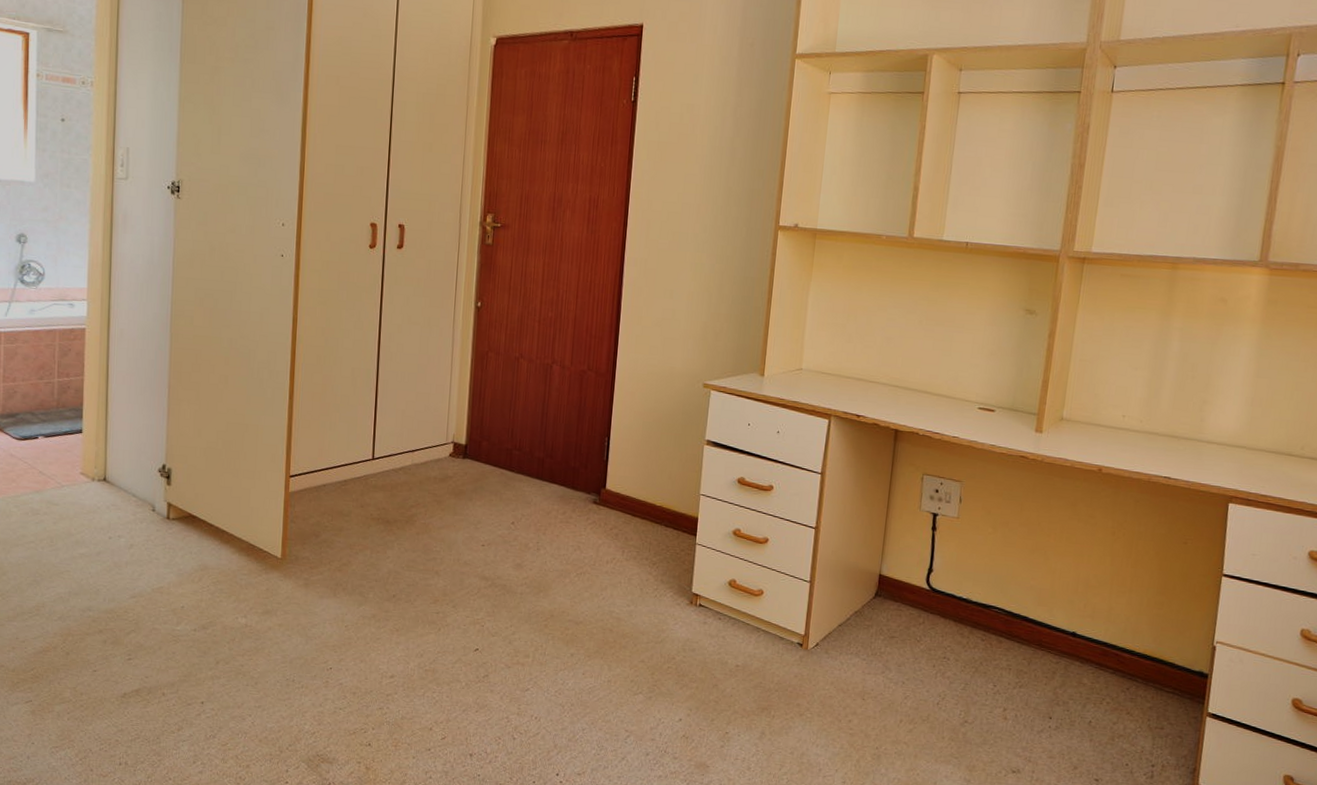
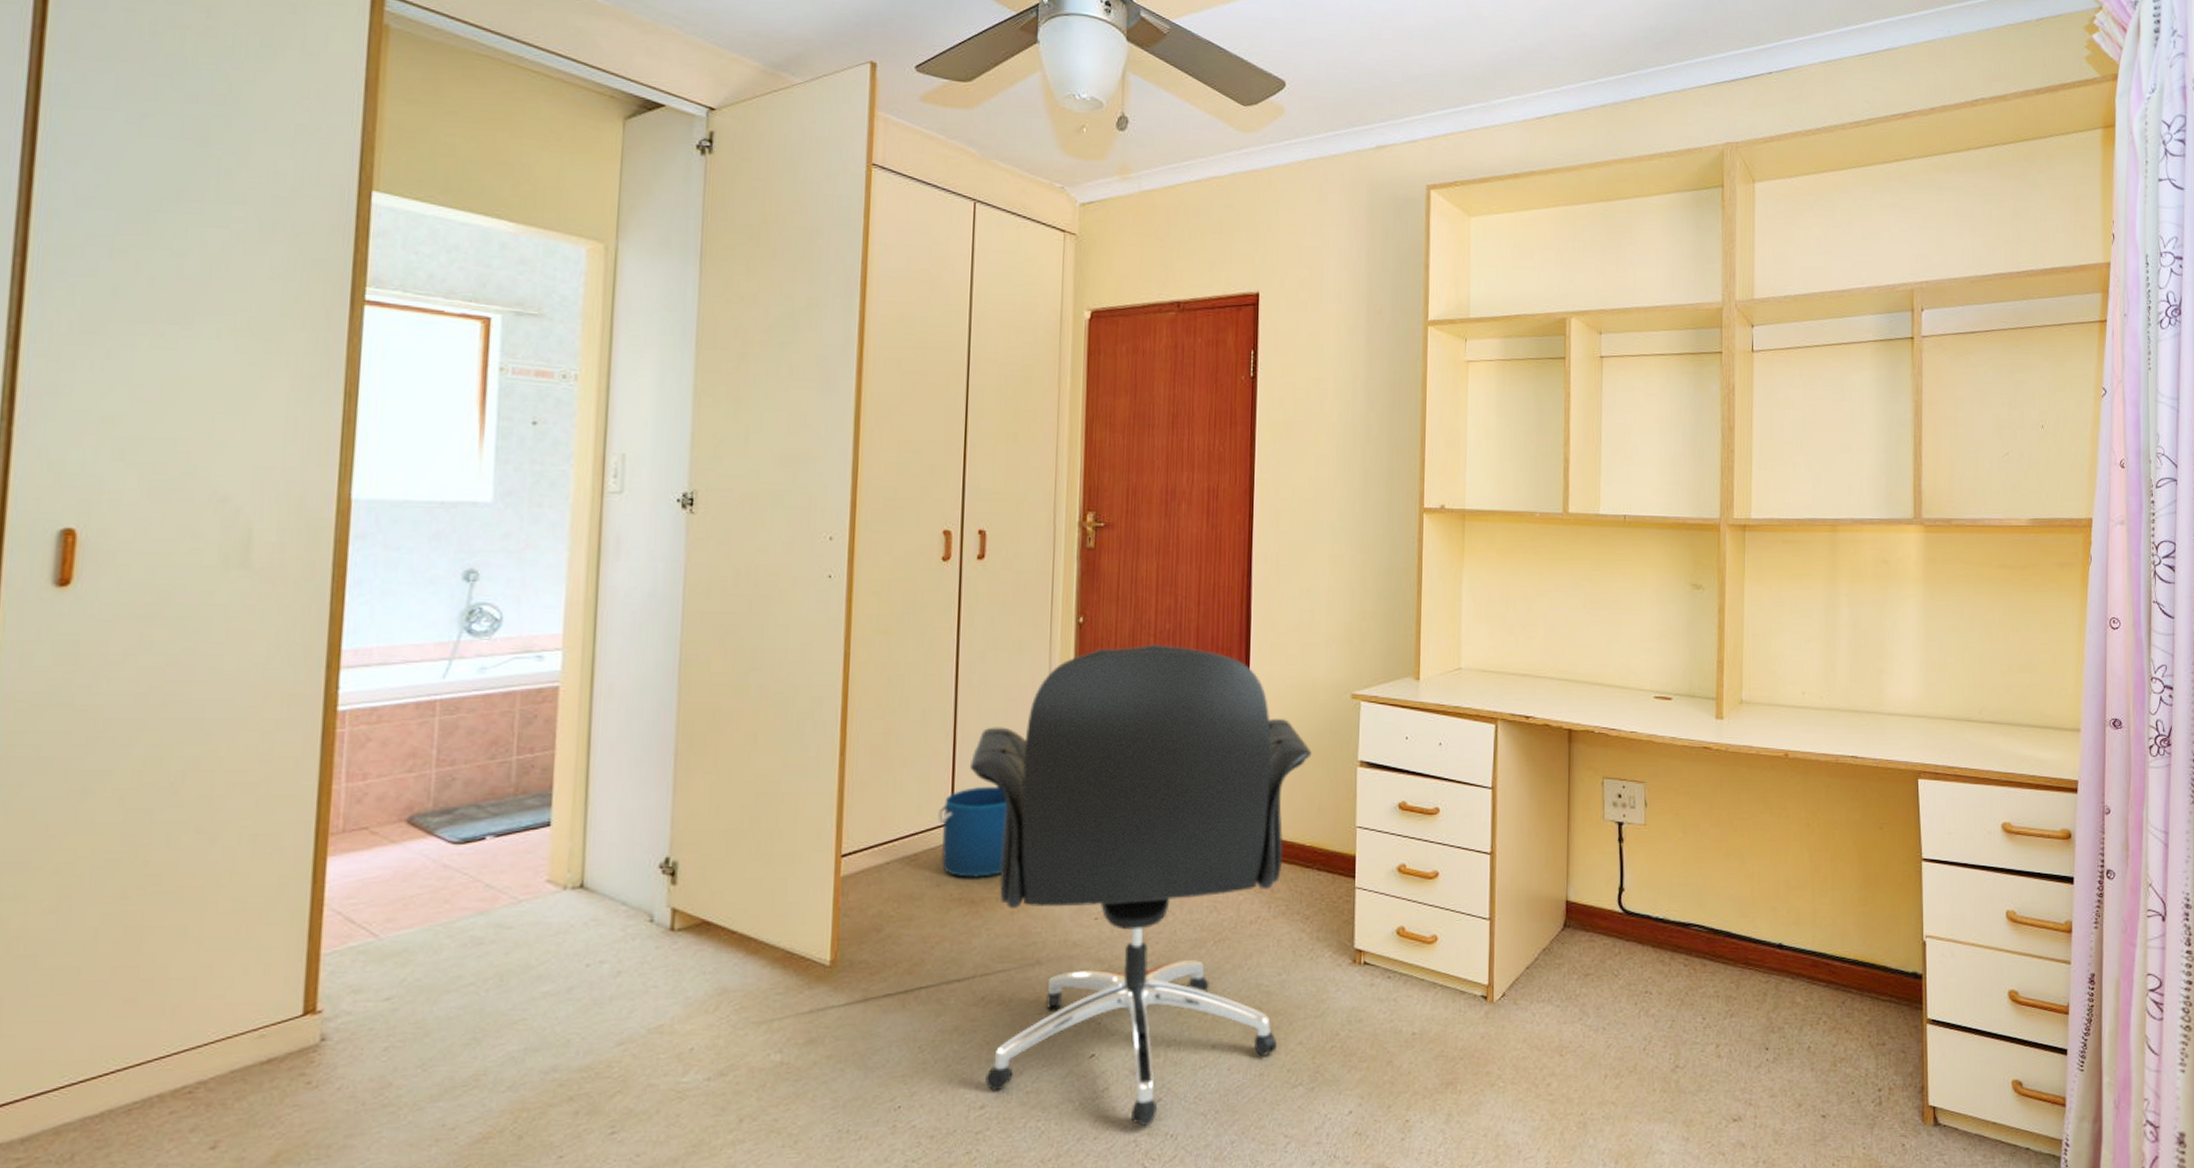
bucket: none [362,433,416,504] -> present [938,786,1007,878]
office chair: none [387,328,666,709] -> present [969,644,1312,1127]

